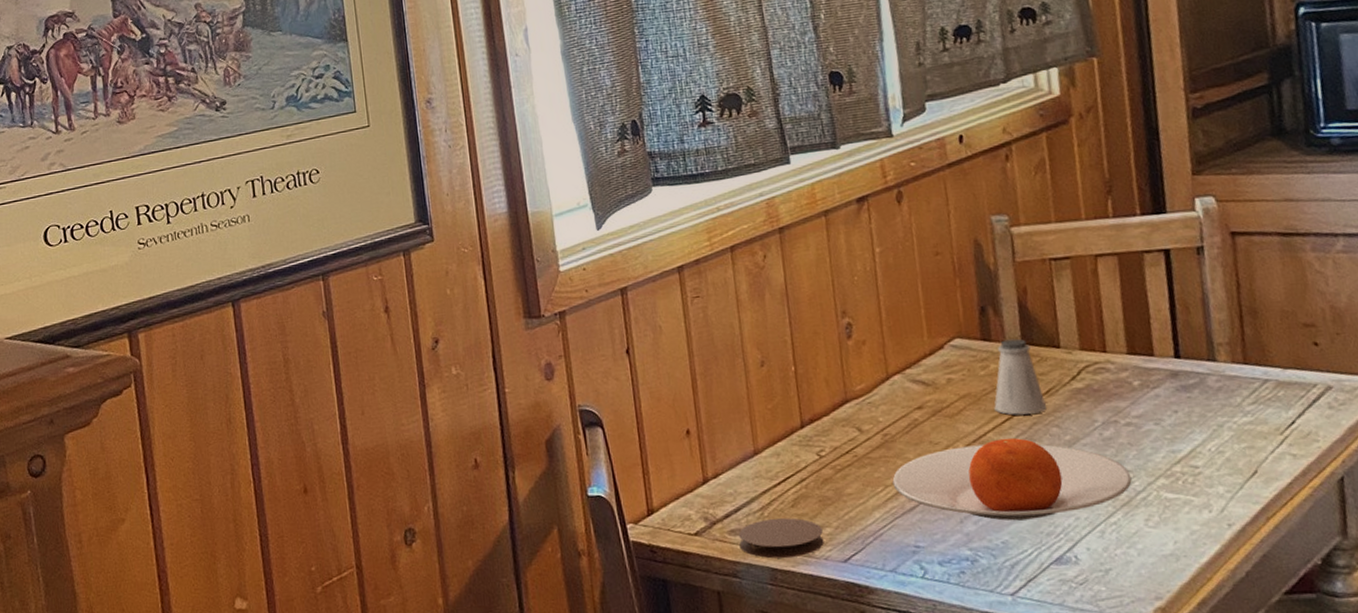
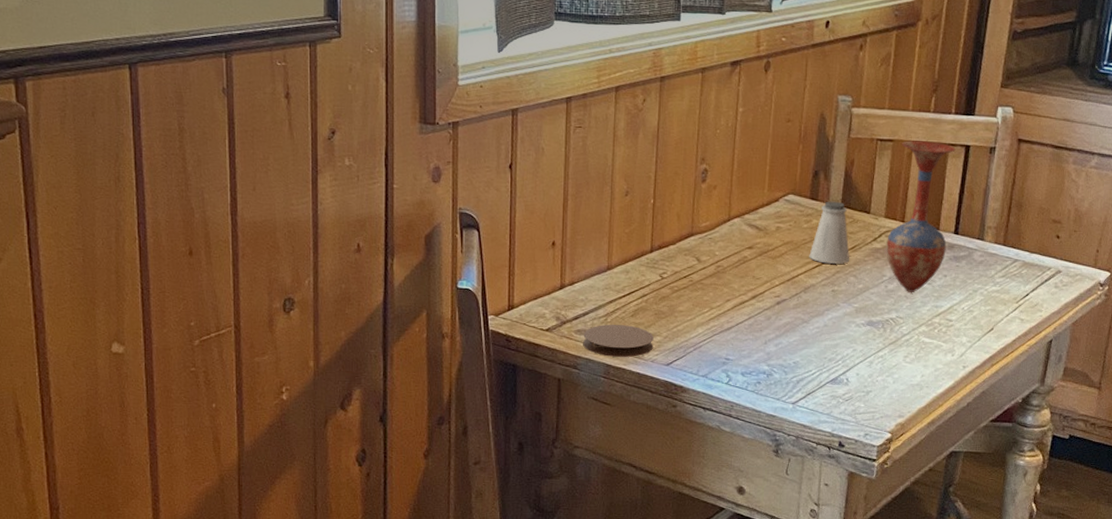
plate: present [892,437,1132,521] -> none [717,281,902,347]
vase: none [1081,251,1170,438] -> present [886,140,956,292]

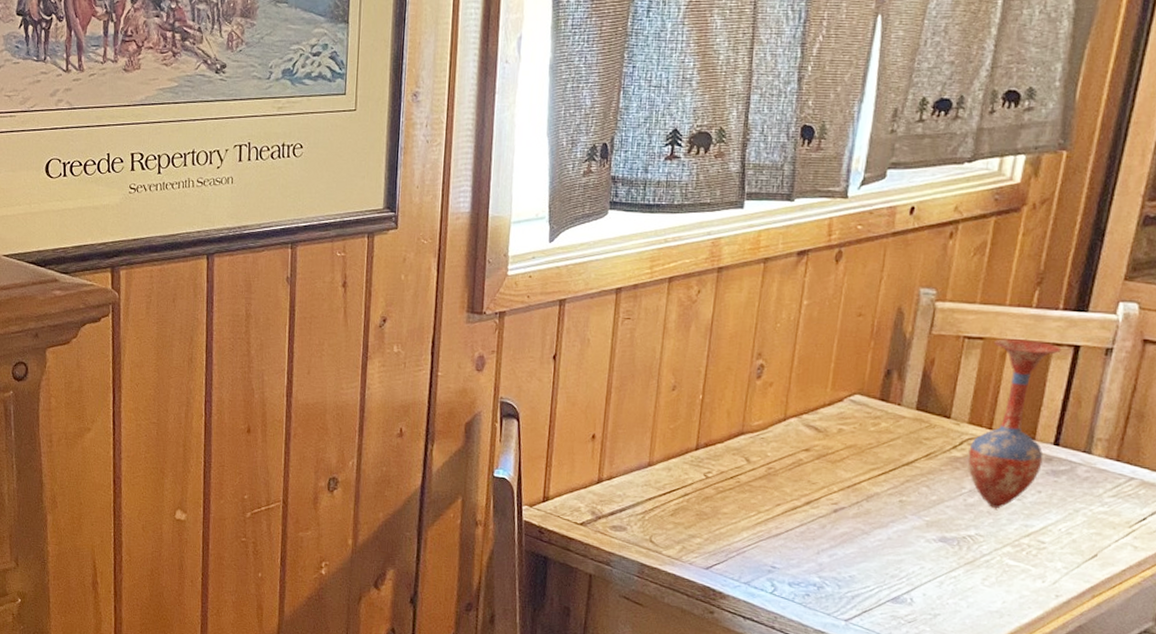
coaster: present [583,324,654,357] -> none [618,522,694,558]
saltshaker: present [809,201,850,264] -> none [874,403,923,472]

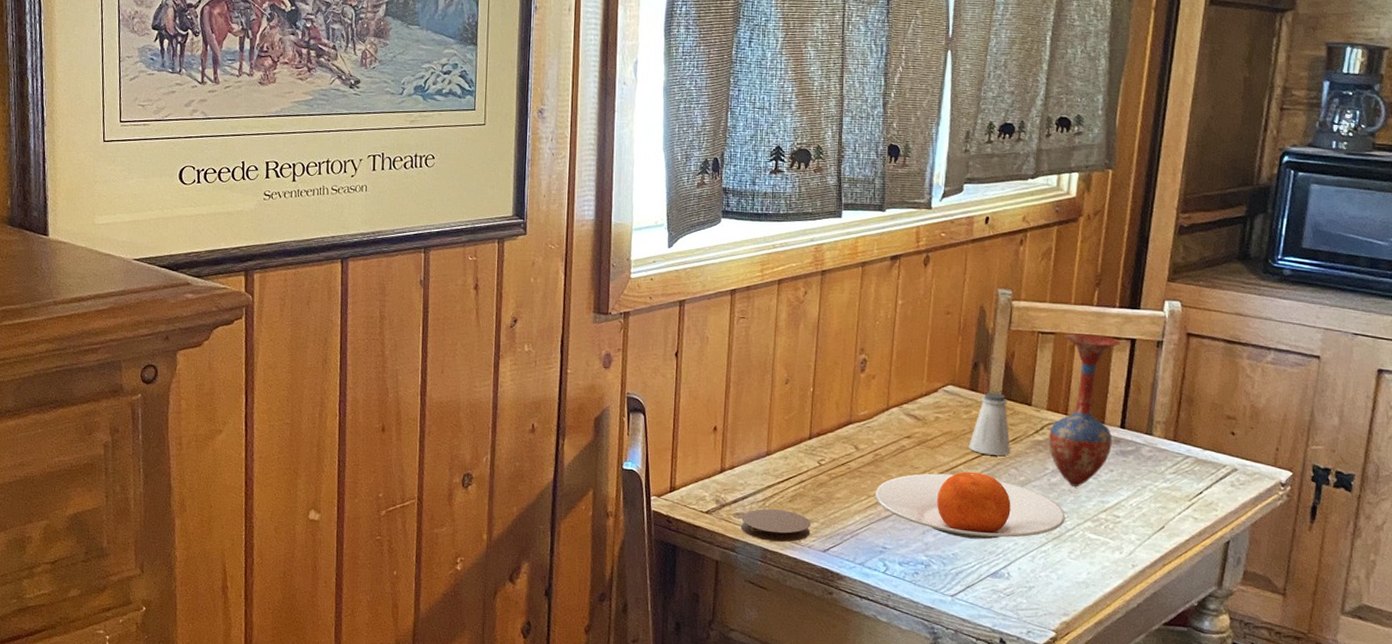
coaster: none [618,522,694,558] -> present [741,508,811,542]
plate: none [765,488,982,562] -> present [875,471,1066,540]
saltshaker: none [874,403,923,472] -> present [968,392,1010,456]

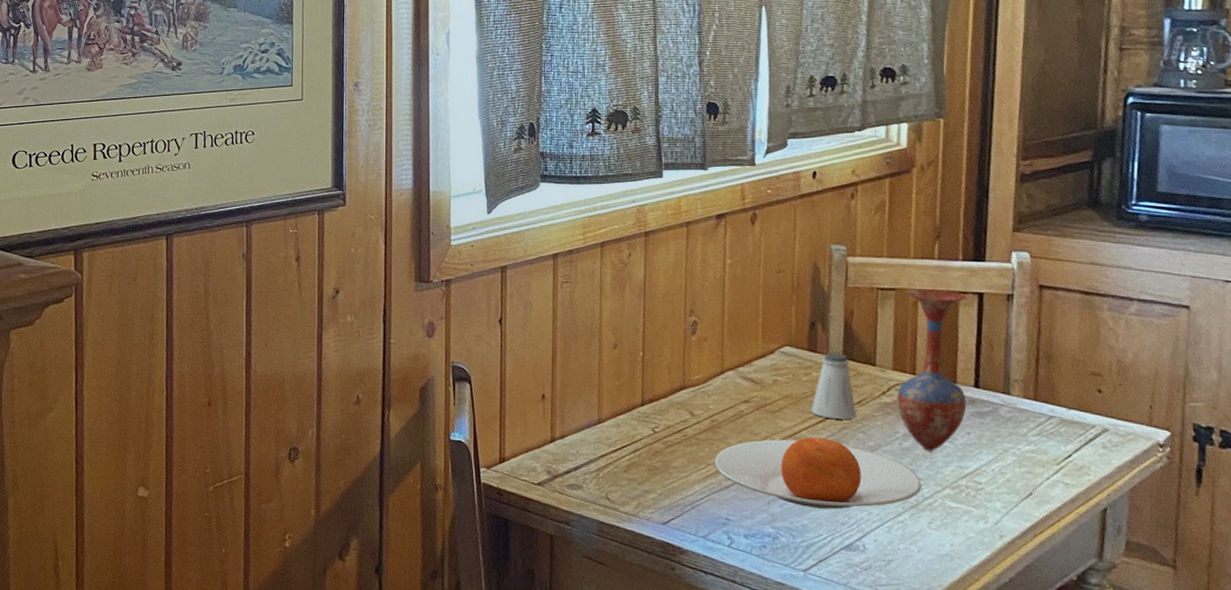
coaster: present [741,508,811,542] -> none [575,479,648,515]

